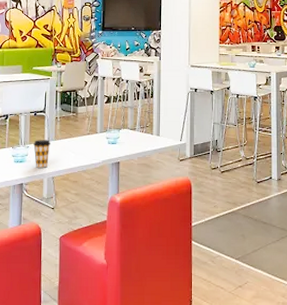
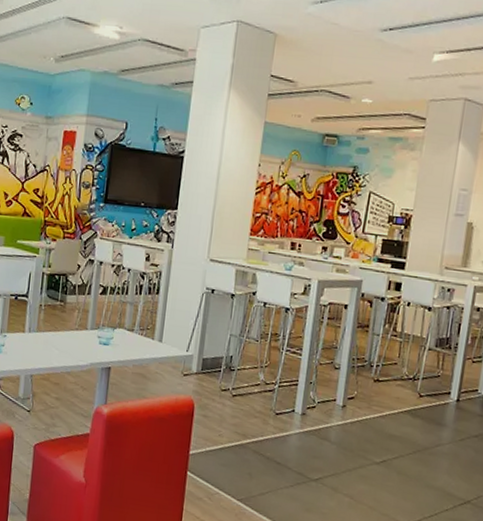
coffee cup: present [33,140,51,168] -> none [11,329,33,363]

